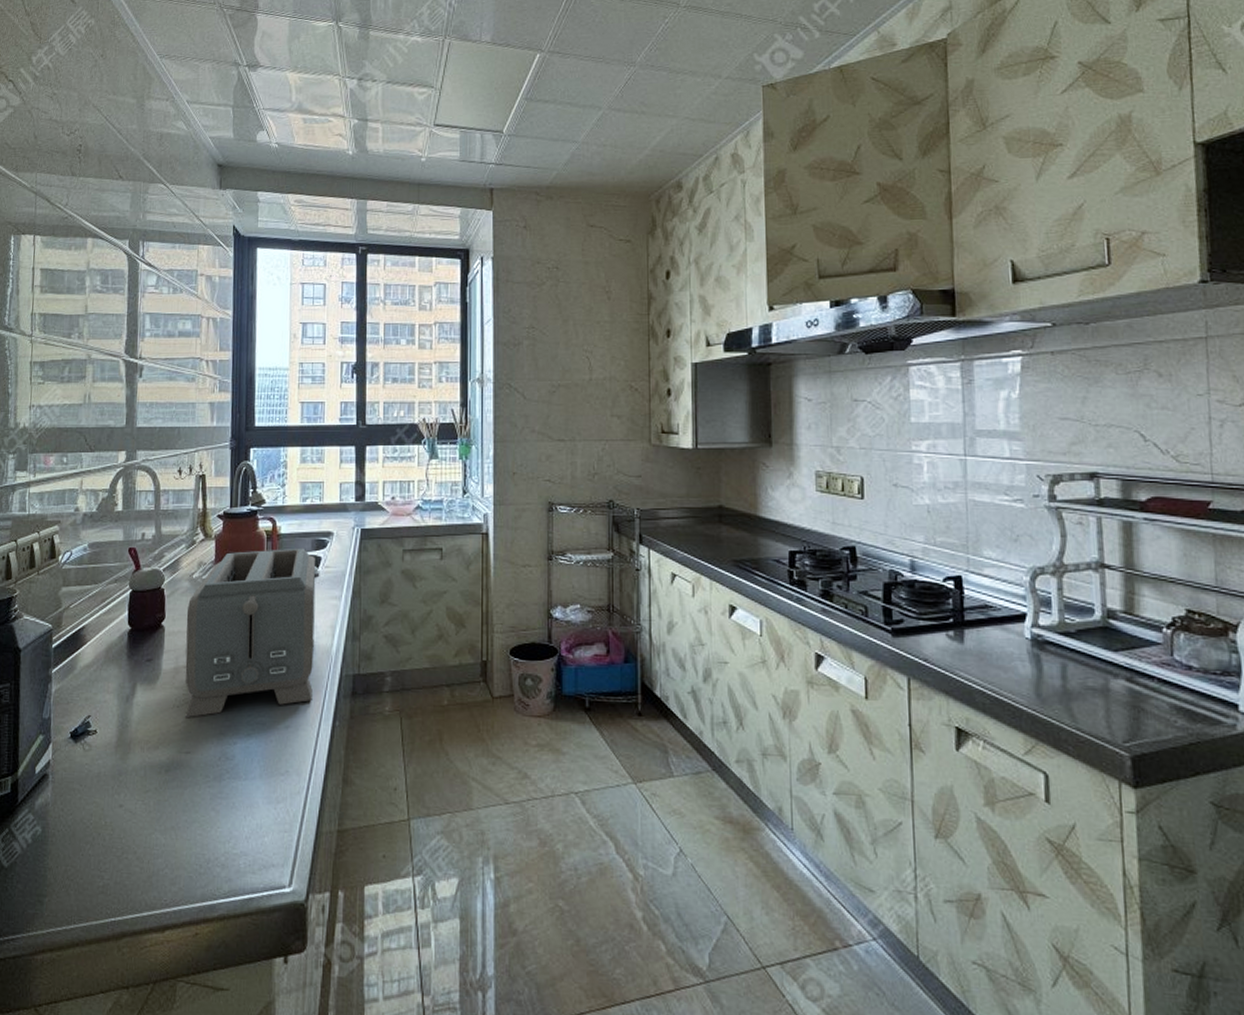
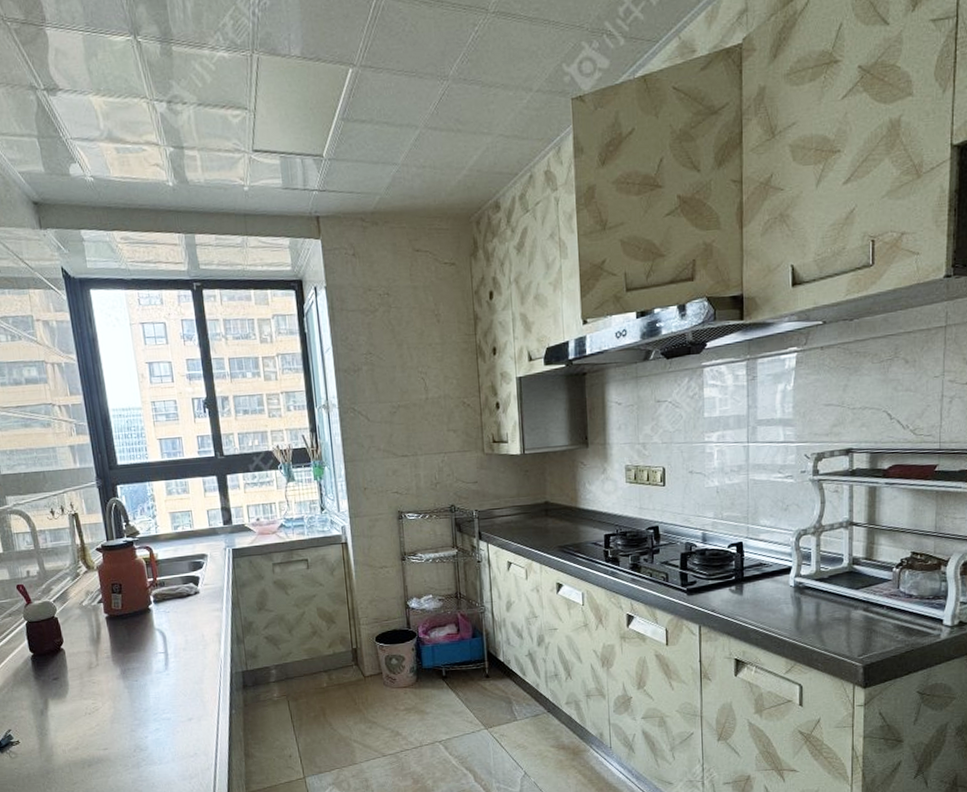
toaster: present [185,548,316,718] -> none [82,570,209,722]

